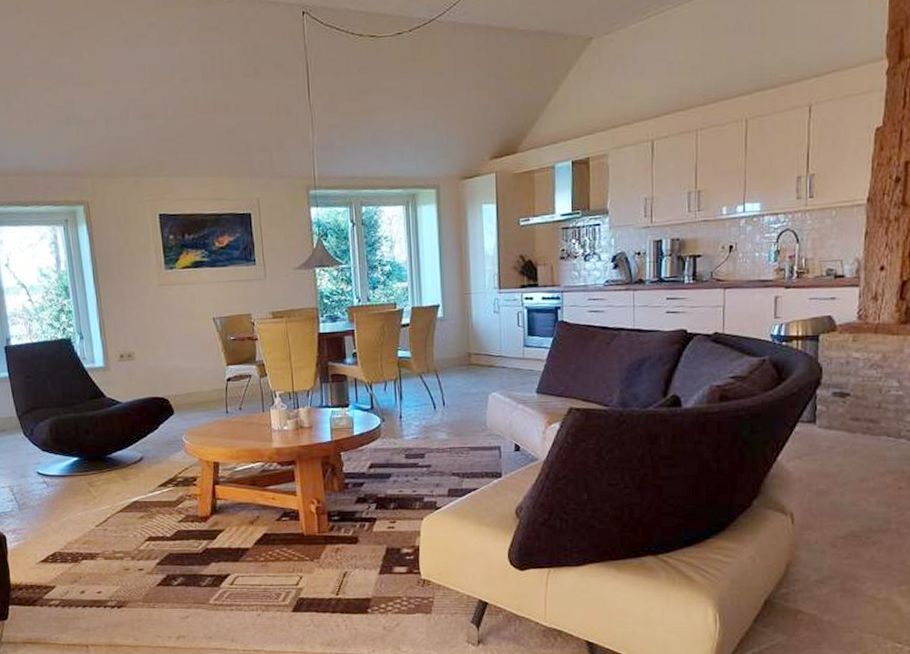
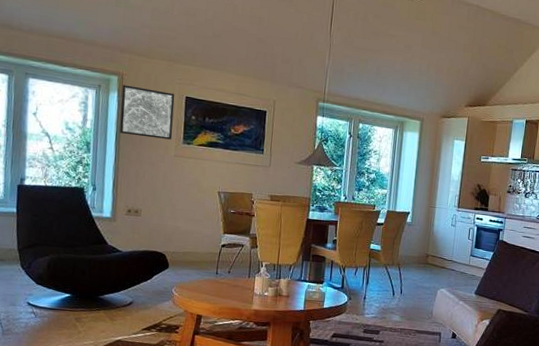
wall art: none [90,213,153,270] -> present [119,85,175,140]

